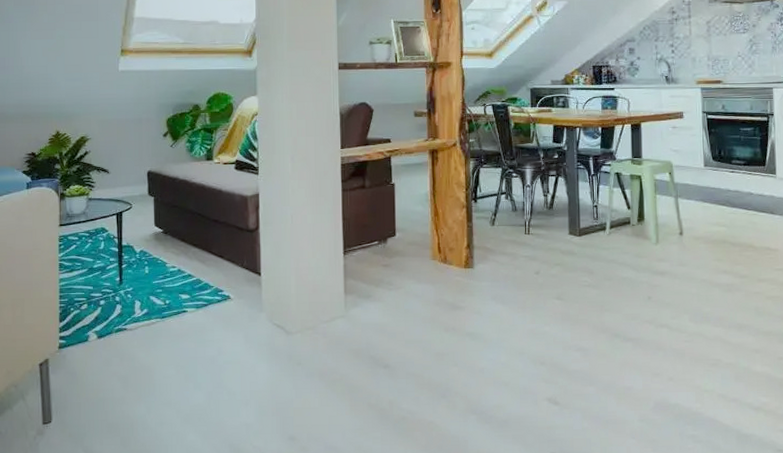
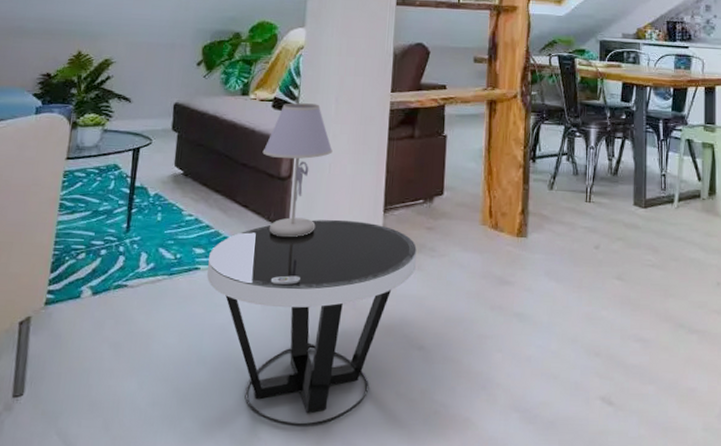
side table: none [194,263,376,435] -> present [207,219,417,427]
table lamp: none [230,163,293,281] -> present [262,103,333,238]

